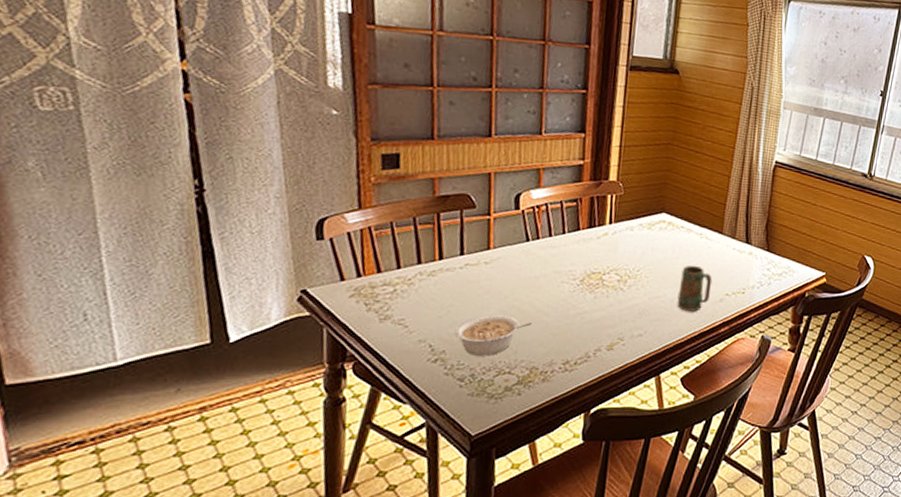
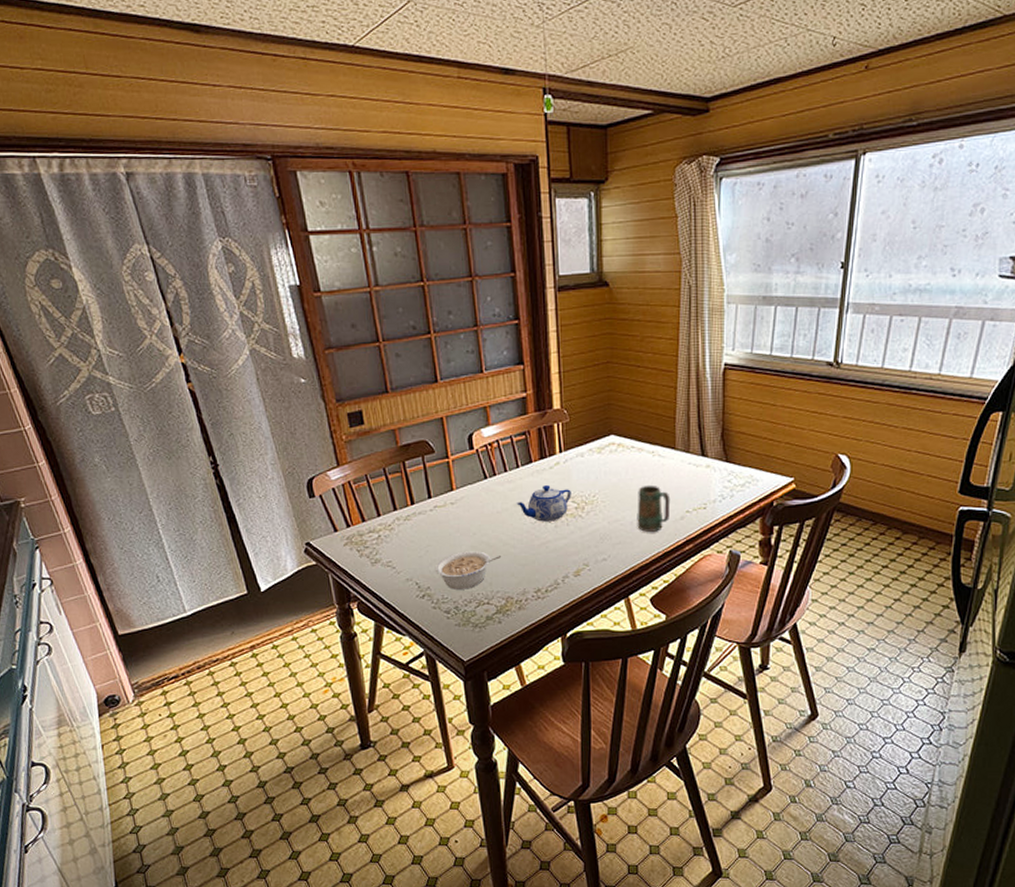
teapot: none [557,255,616,292] -> present [516,485,571,522]

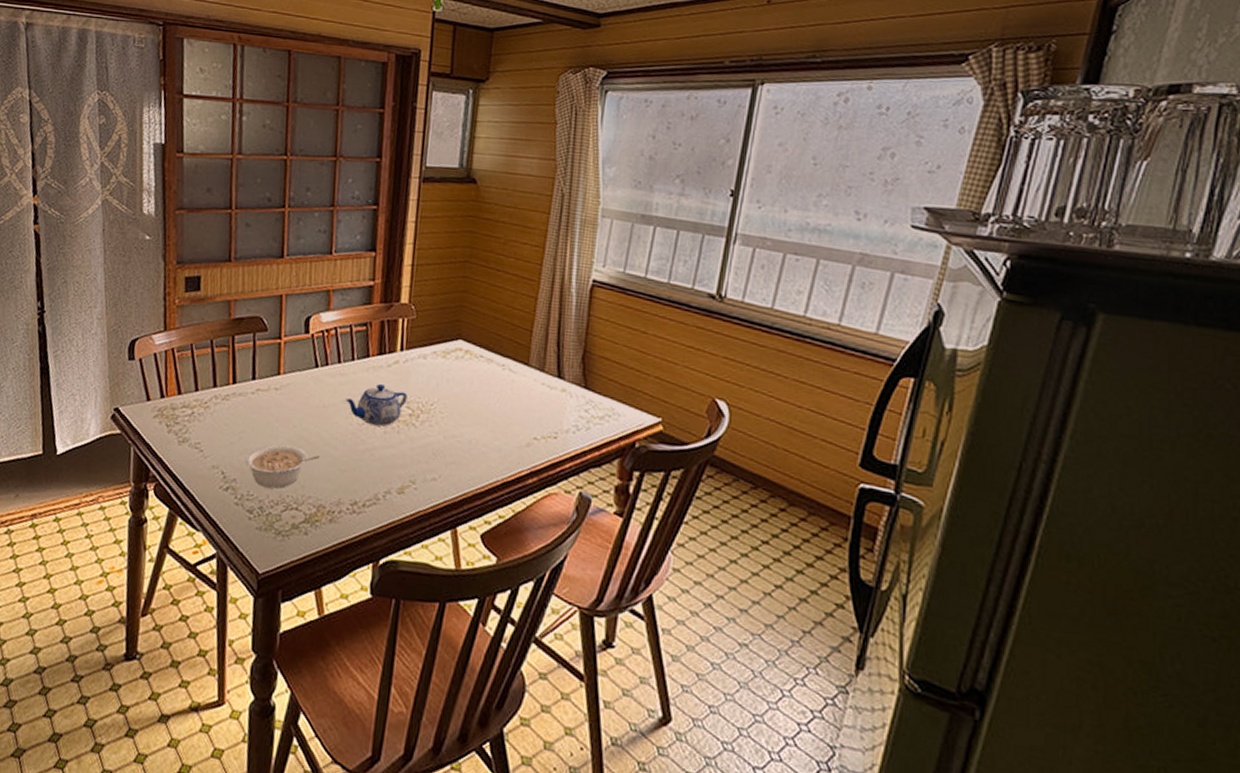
mug: present [637,485,671,532] -> none [476,400,517,456]

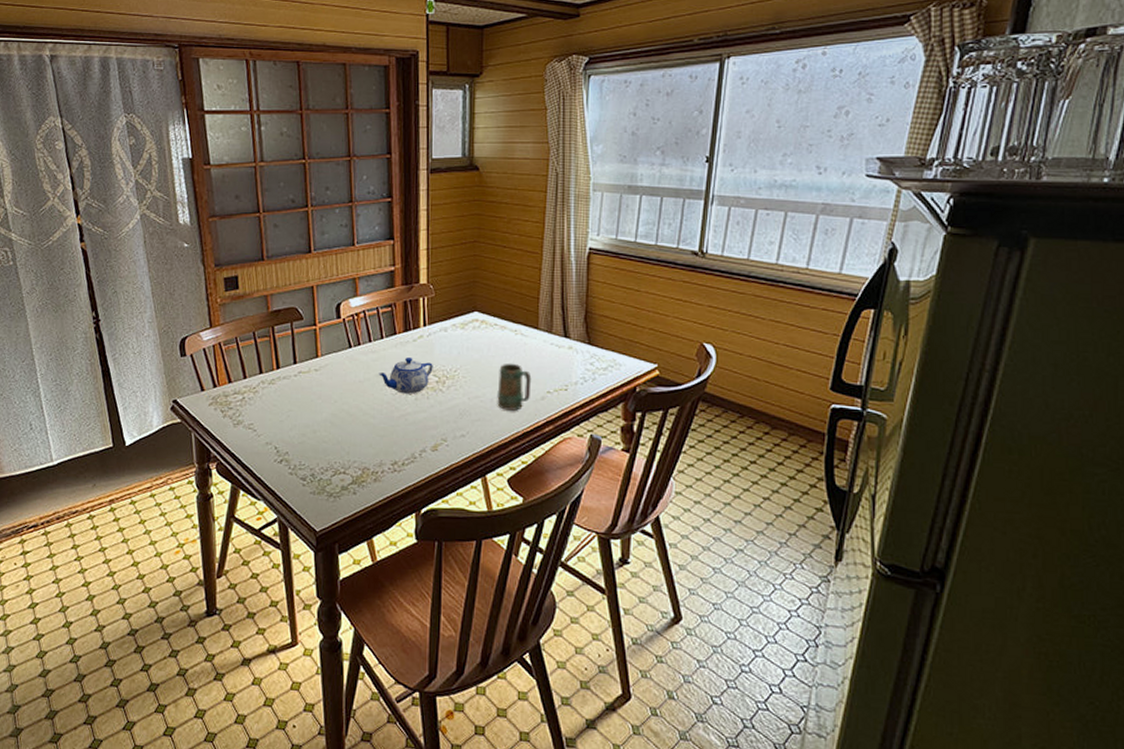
legume: present [244,444,320,489] -> none [294,418,361,457]
mug: none [476,400,517,456] -> present [497,363,532,411]

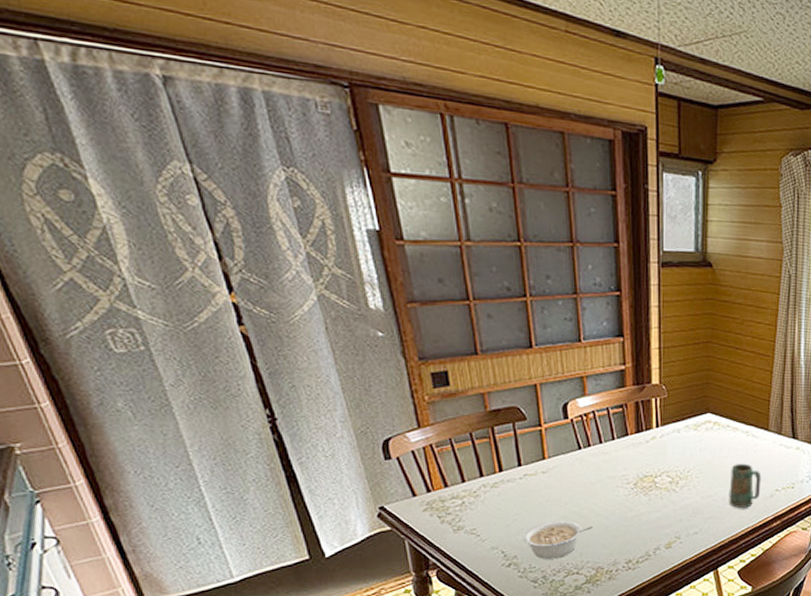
legume: none [294,418,361,457] -> present [522,521,594,559]
teapot: present [378,358,433,394] -> none [610,459,666,495]

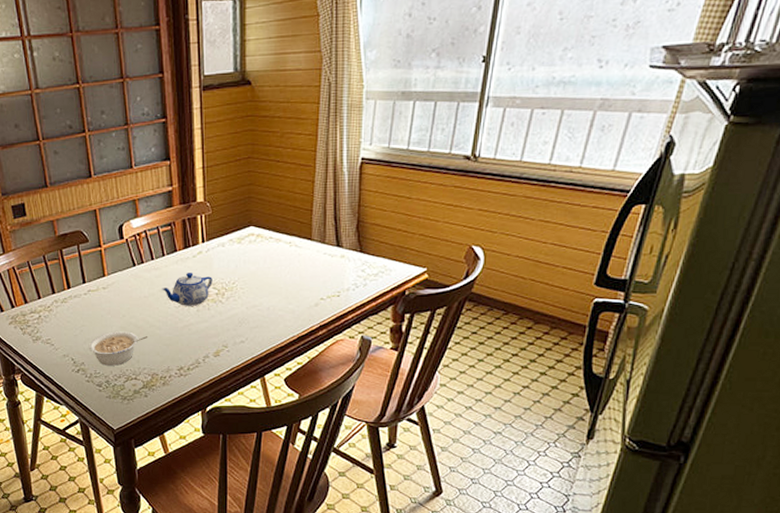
teapot: none [610,459,666,495] -> present [162,273,213,306]
mug: present [729,463,762,508] -> none [273,273,306,317]

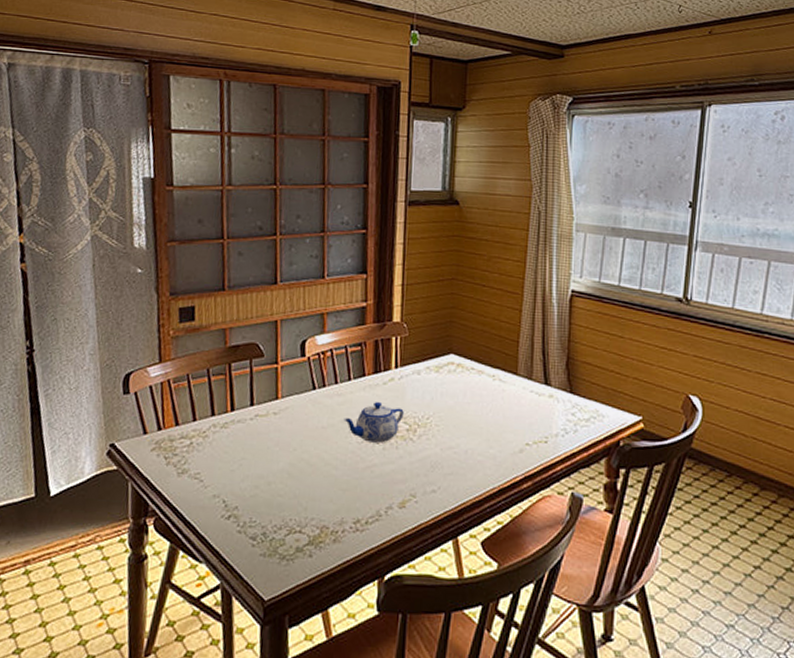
legume: present [88,331,148,366] -> none [246,468,322,513]

